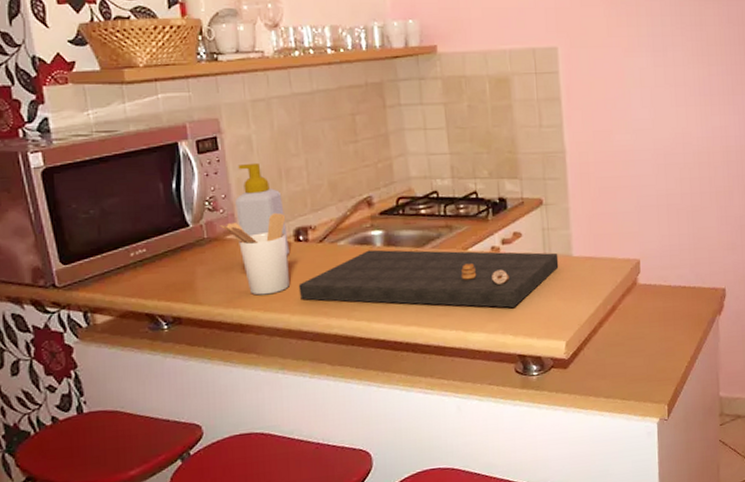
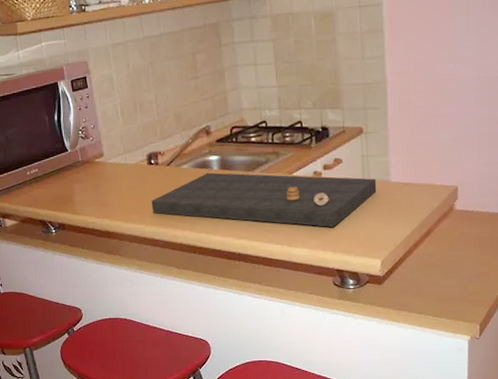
utensil holder: present [220,212,289,295] -> none [90,140,144,209]
soap bottle: present [235,162,289,255] -> none [101,98,144,176]

